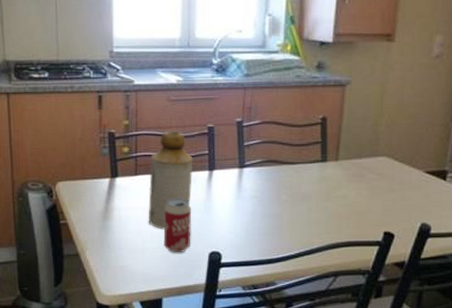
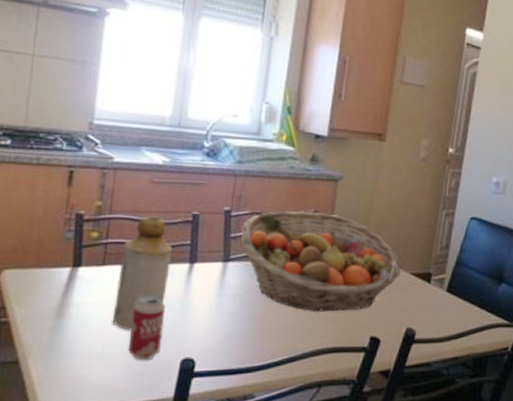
fruit basket: none [254,117,414,210] -> present [241,211,401,312]

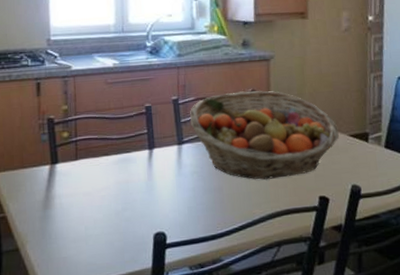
bottle: present [112,216,173,331] -> none [90,112,133,214]
beverage can: present [128,294,166,361] -> none [106,180,135,238]

